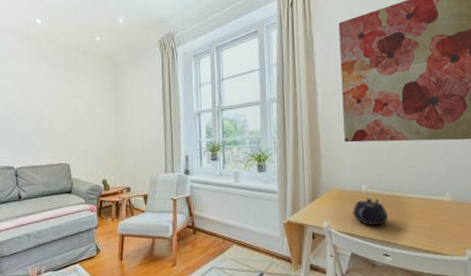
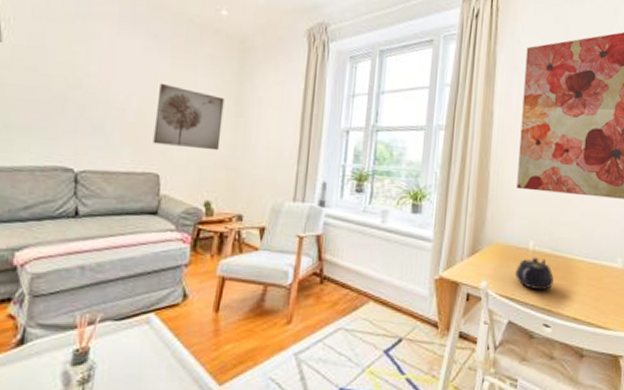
wall art: none [61,97,108,142] -> present [152,83,225,151]

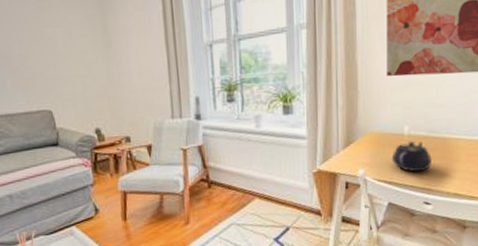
wall art: present [152,83,225,151] -> none [33,26,97,84]

